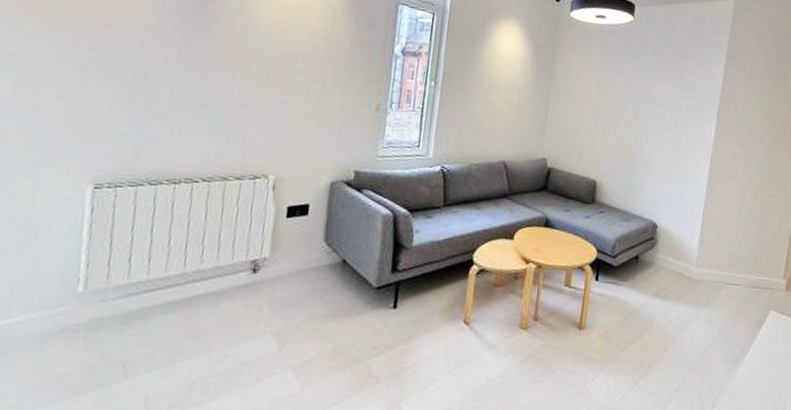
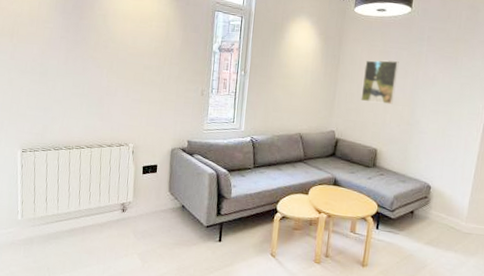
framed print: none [577,74,621,127] -> present [361,60,399,104]

